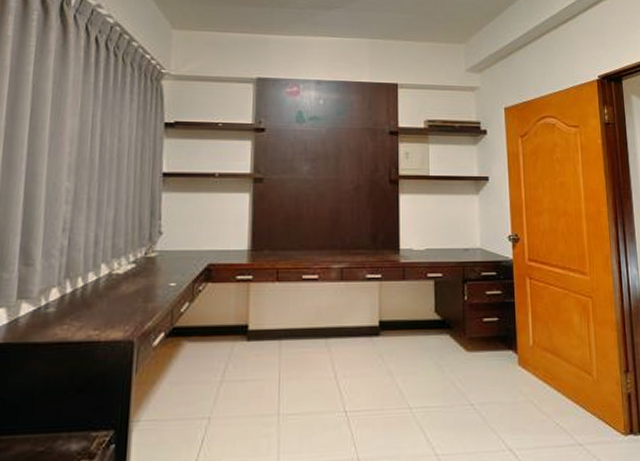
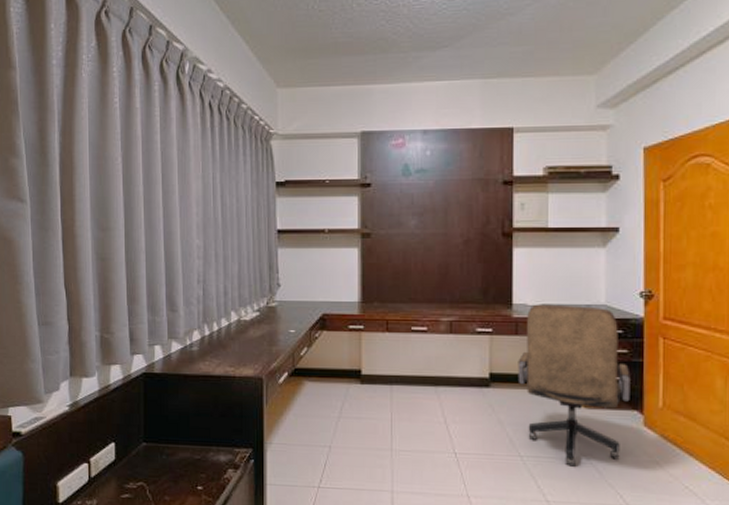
office chair: none [405,248,506,414] -> present [518,304,631,467]

